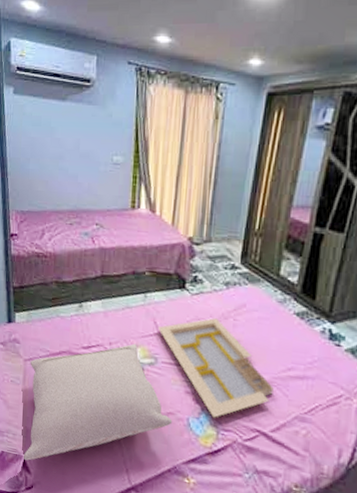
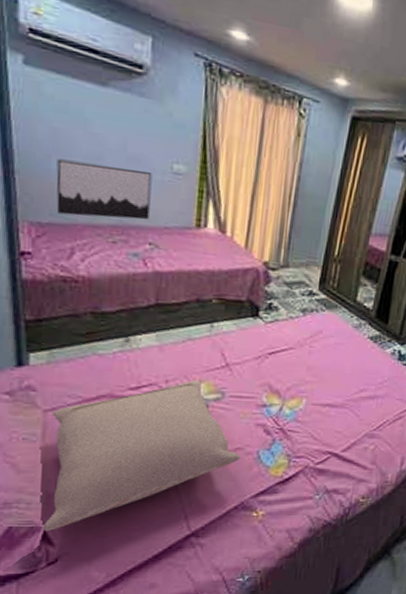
wall art: none [33,161,98,205] -> present [56,158,152,220]
serving tray: present [158,318,274,418] -> none [226,346,346,447]

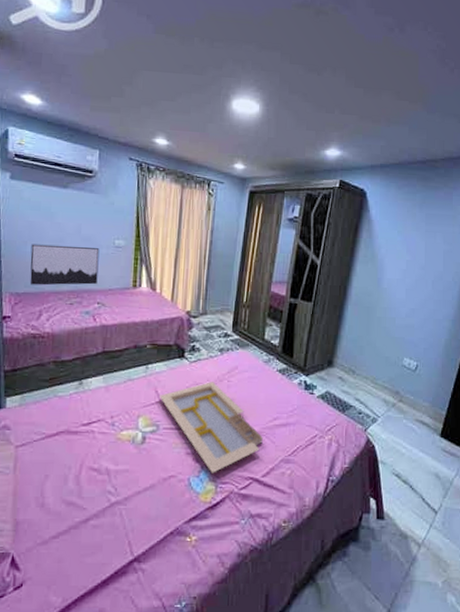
pillow: present [42,379,241,531] -> none [11,414,175,557]
serving tray: none [226,346,346,447] -> present [159,382,263,473]

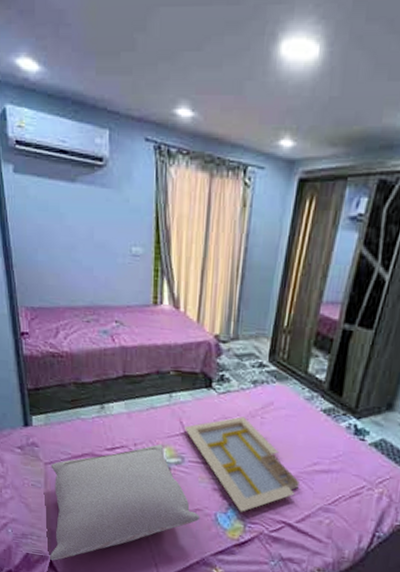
pillow: none [11,414,175,557] -> present [49,444,201,561]
wall art: present [29,244,100,286] -> none [42,251,115,300]

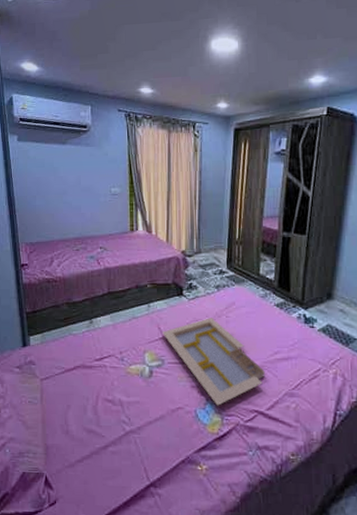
pillow: present [49,444,201,561] -> none [44,350,182,477]

